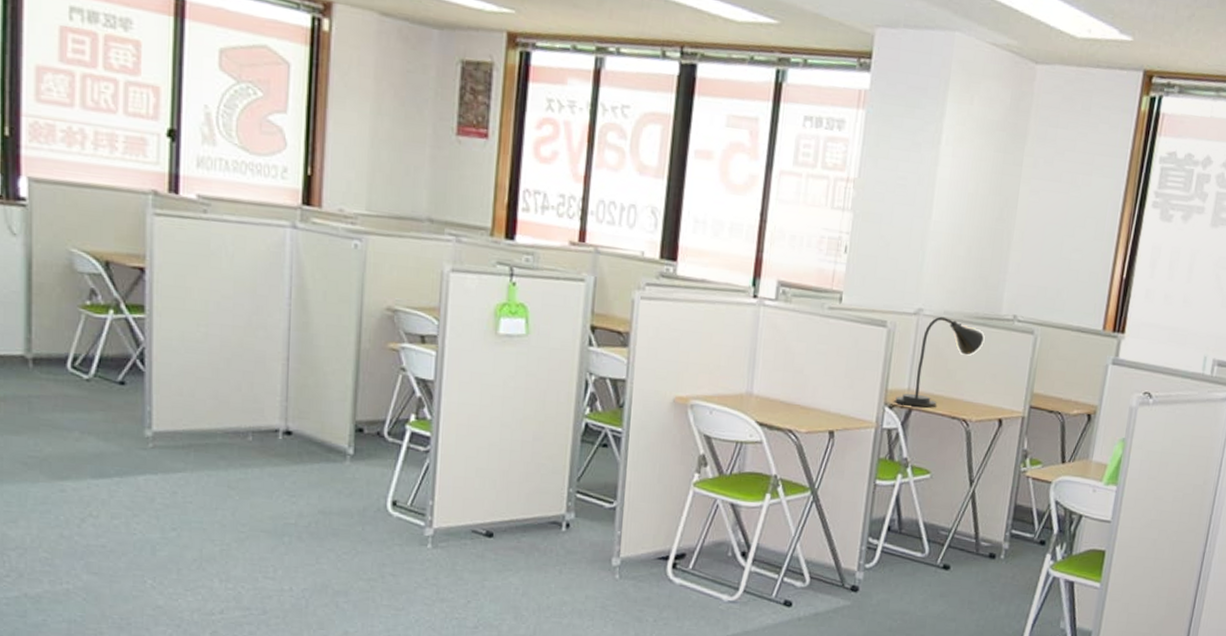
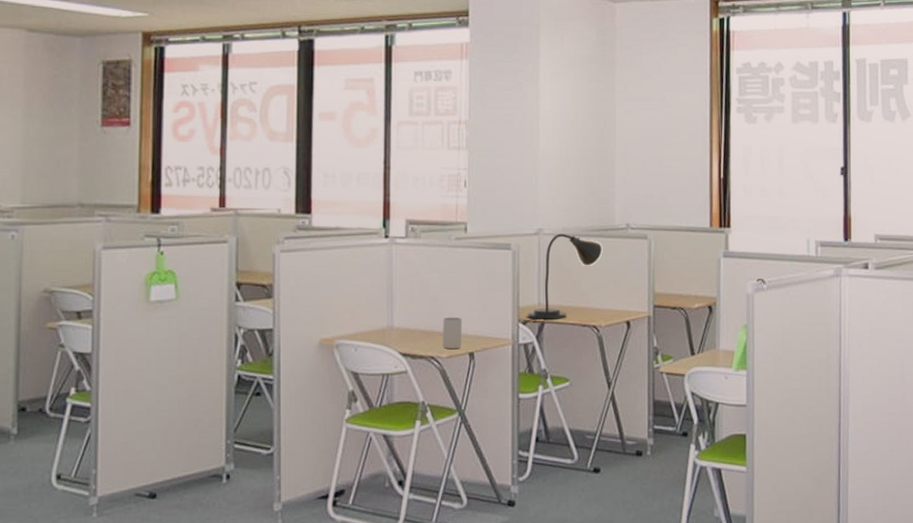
cup: none [802,390,826,426] -> present [443,317,462,350]

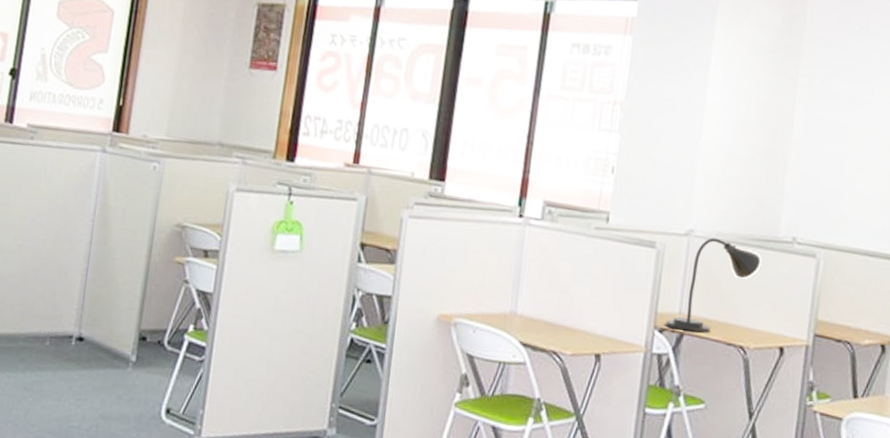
cup: present [443,317,462,350] -> none [567,311,592,348]

